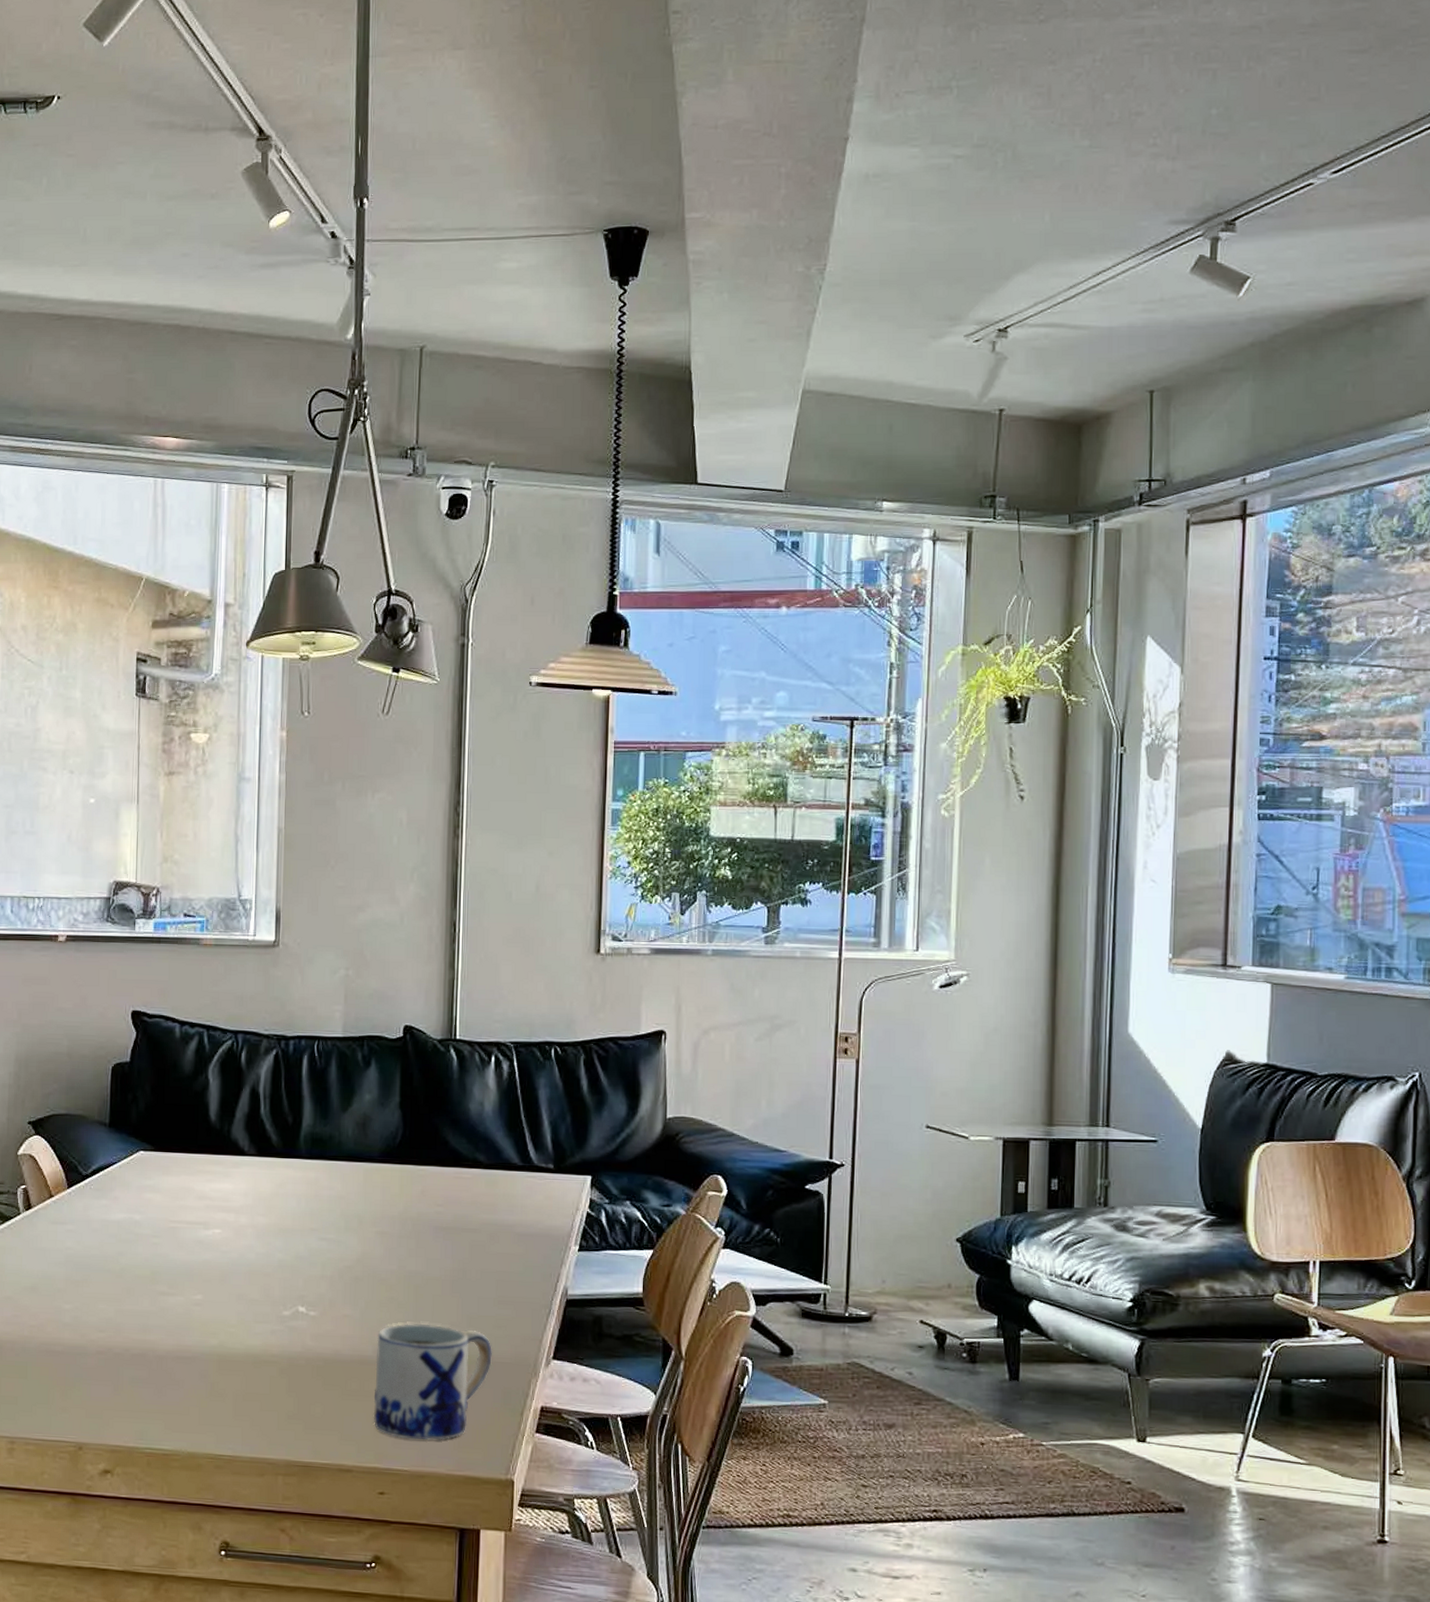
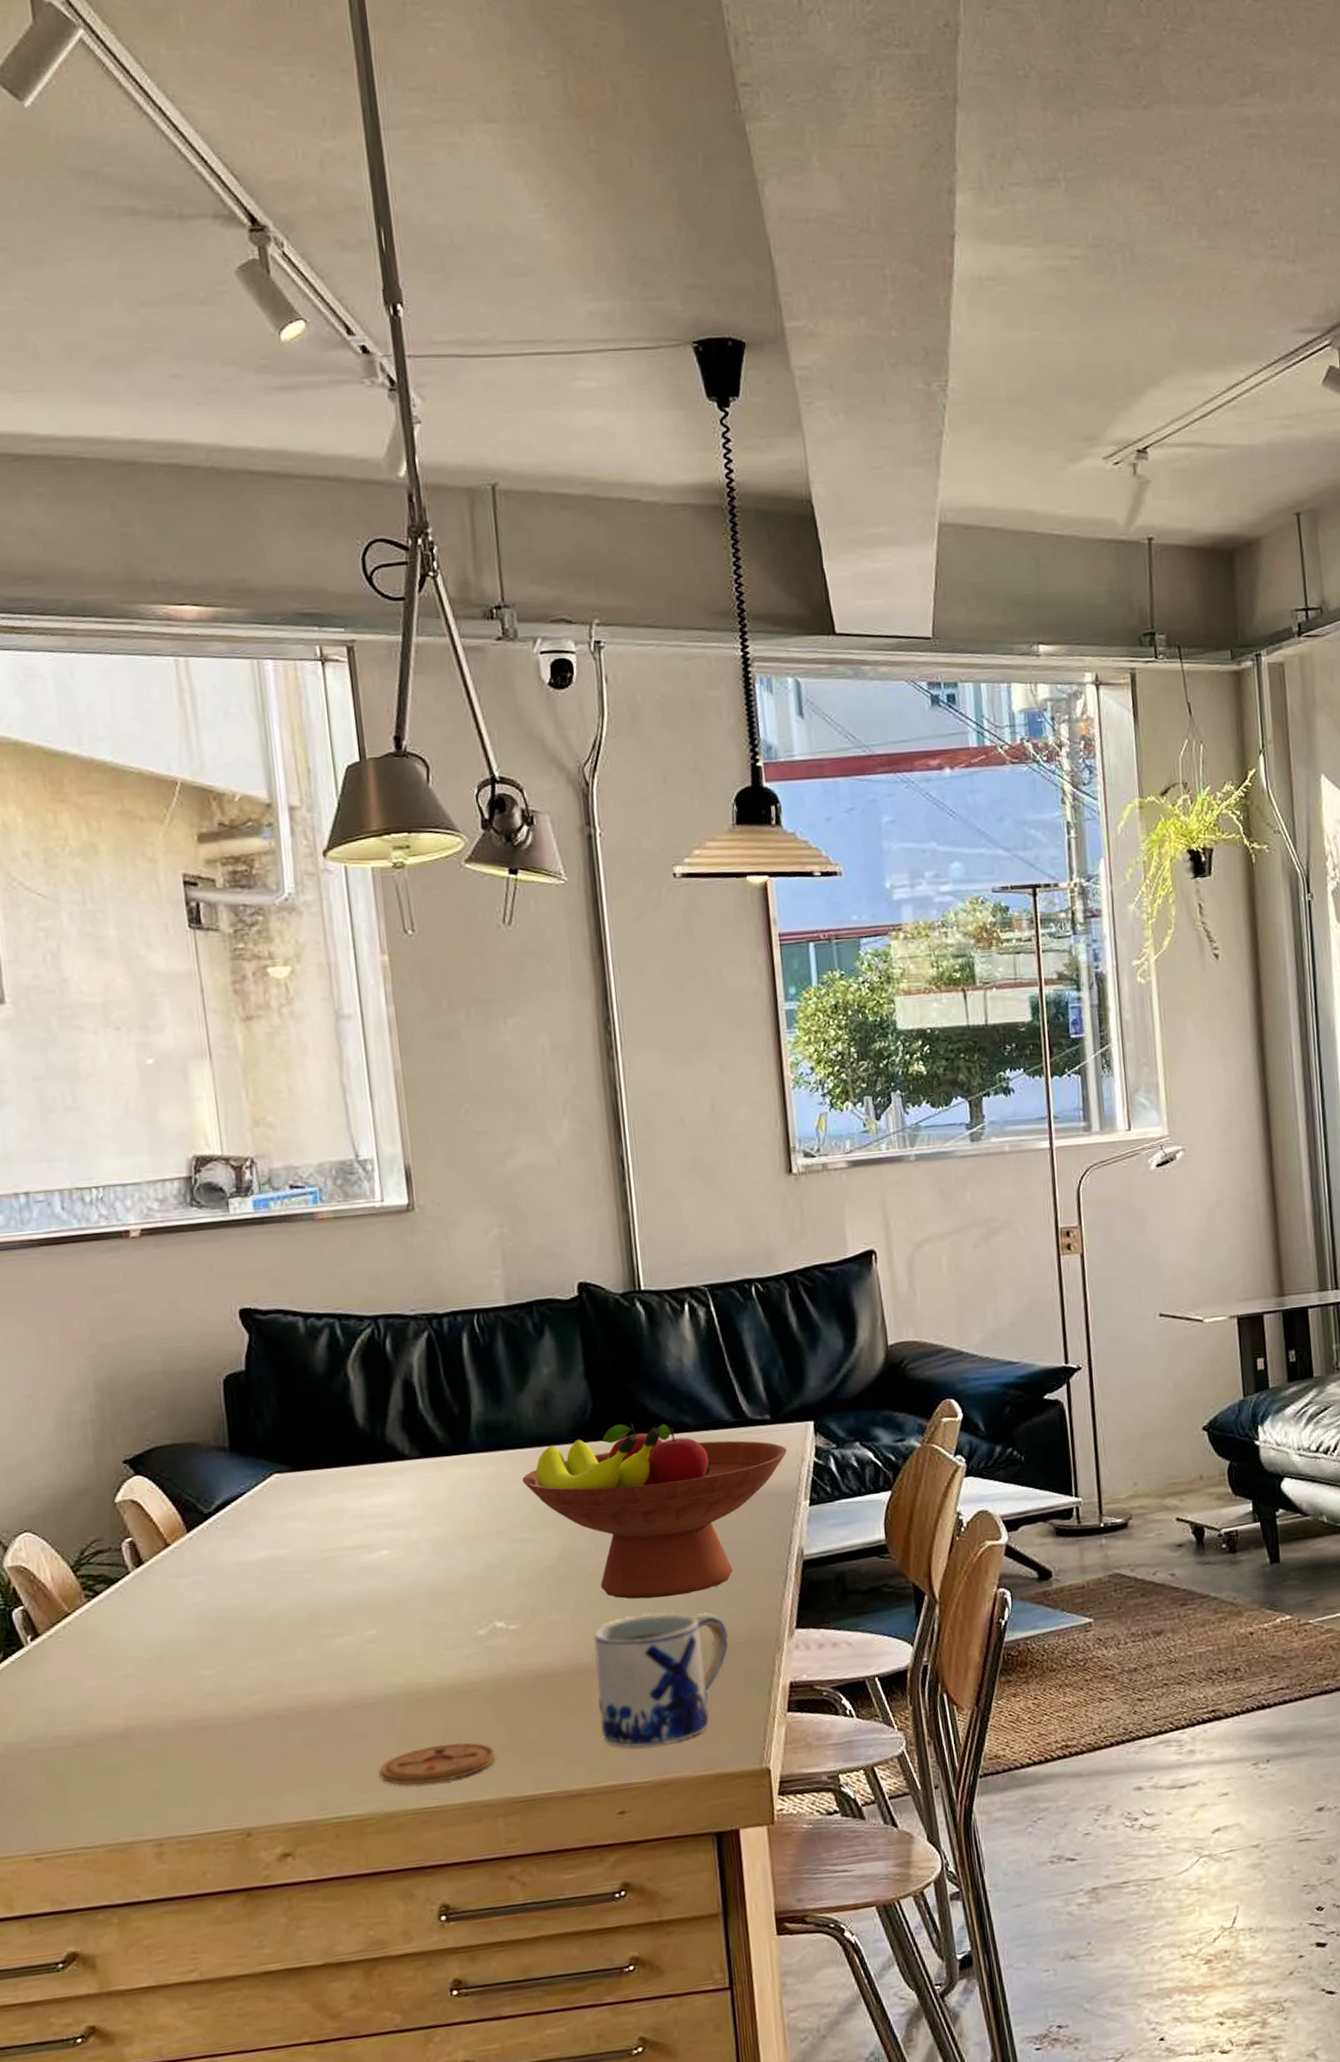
coaster: none [187,1402,284,1436] -> present [378,1742,496,1785]
fruit bowl: none [336,1153,564,1311] -> present [522,1423,787,1599]

